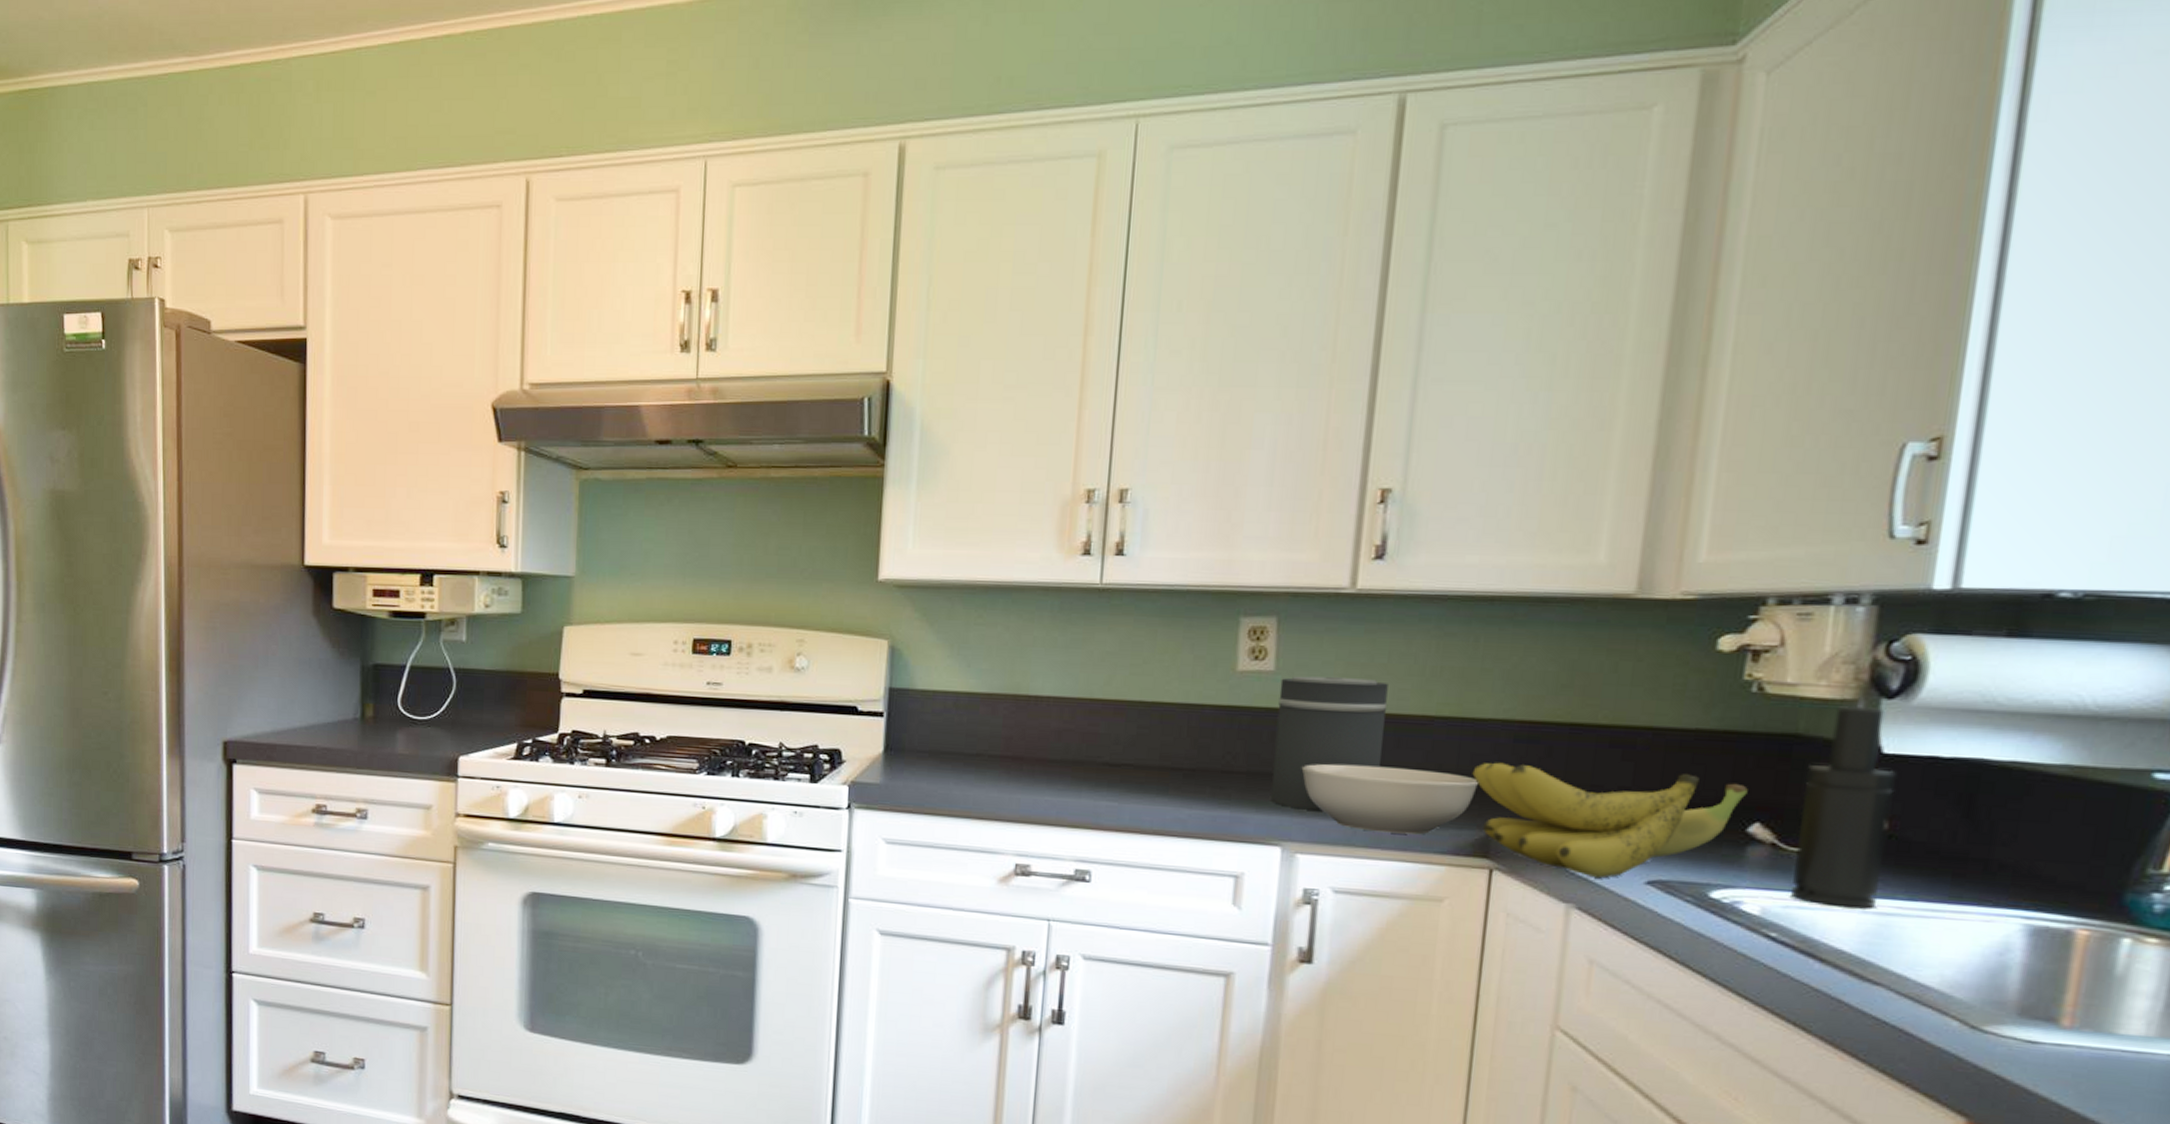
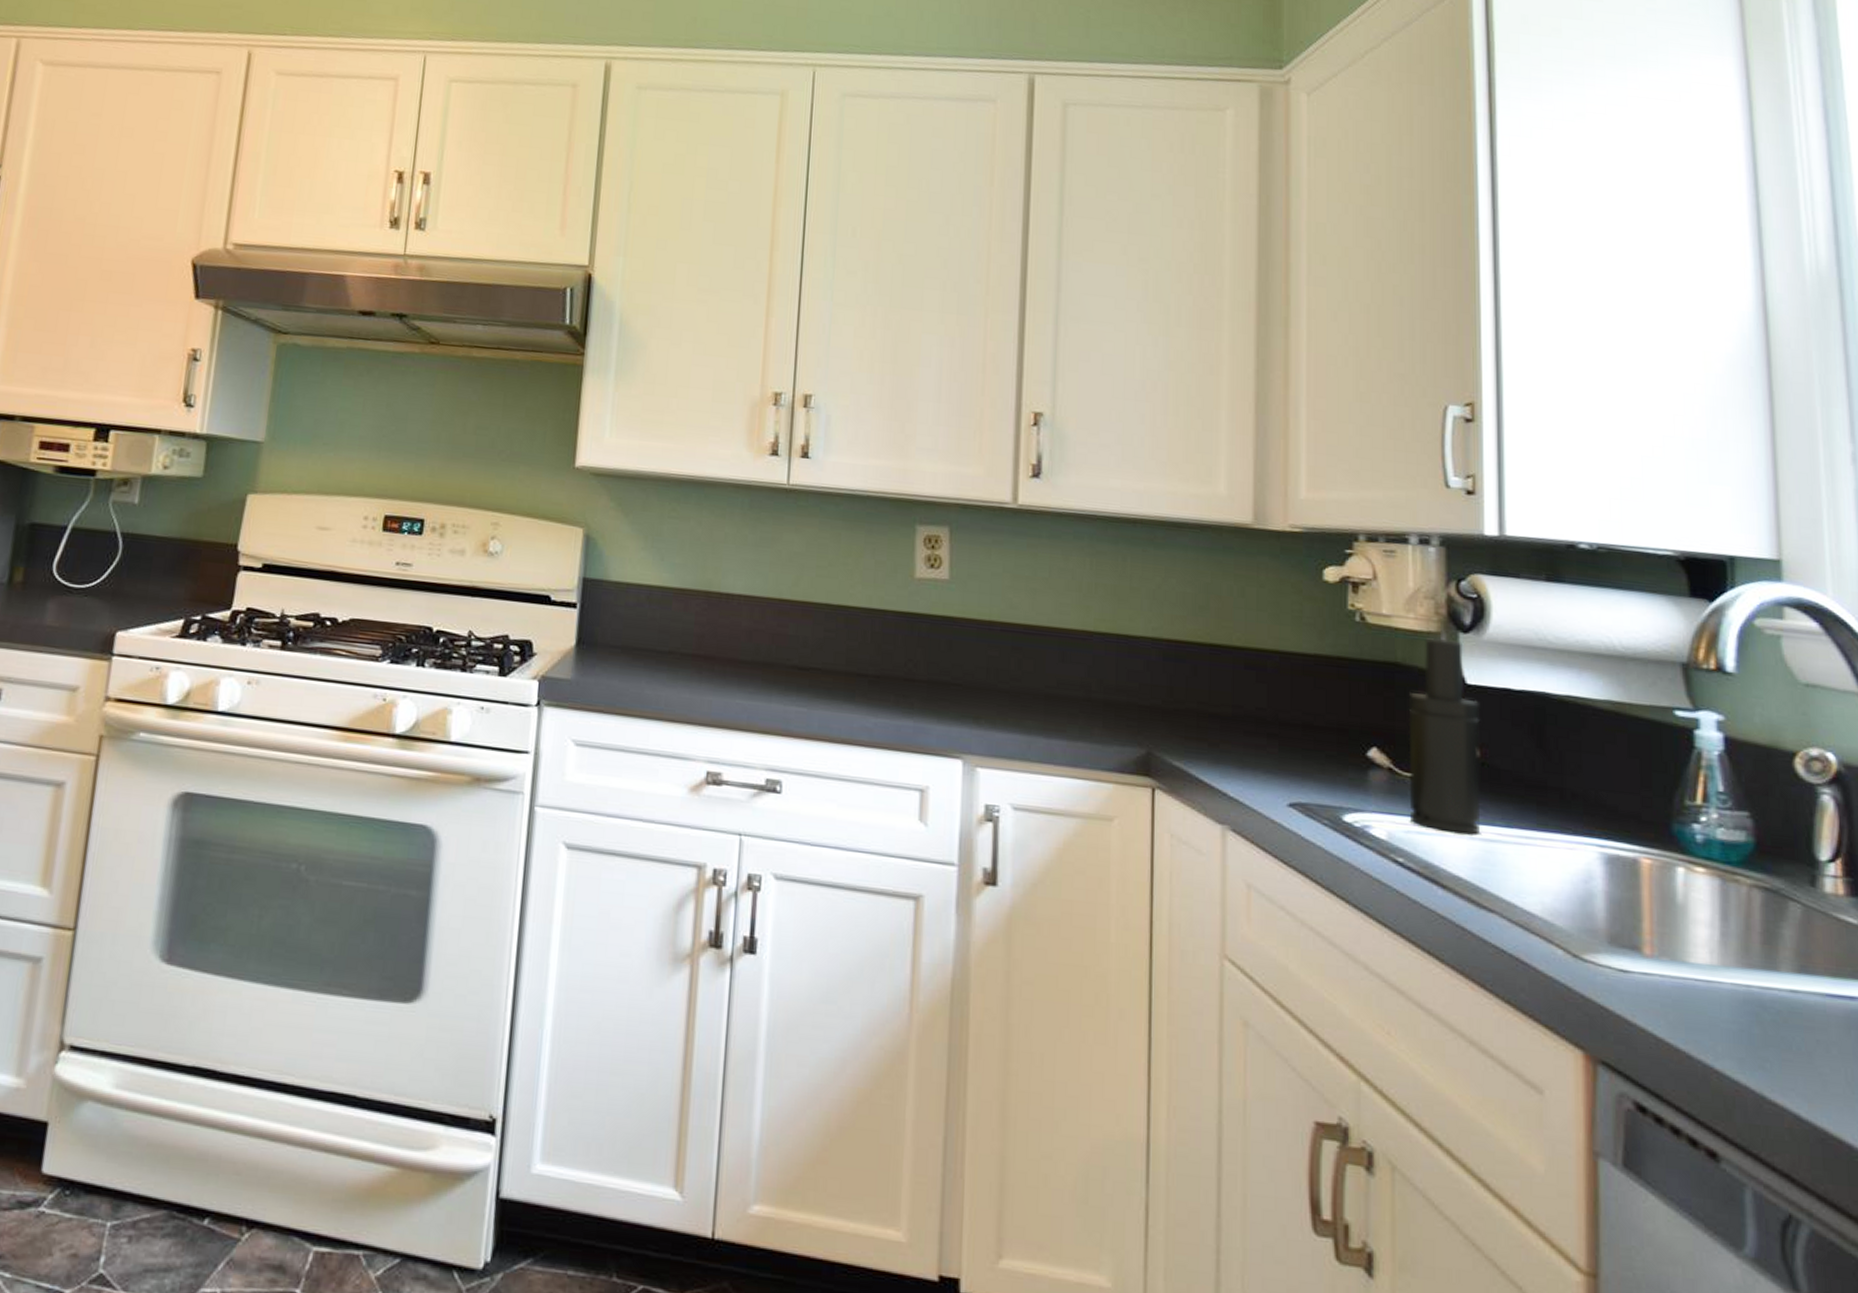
cylinder: present [1271,676,1388,812] -> none [951,585,1051,725]
bowl: present [1301,763,1480,835] -> none [977,674,1137,751]
banana: present [1472,762,1748,878] -> none [1130,679,1363,800]

